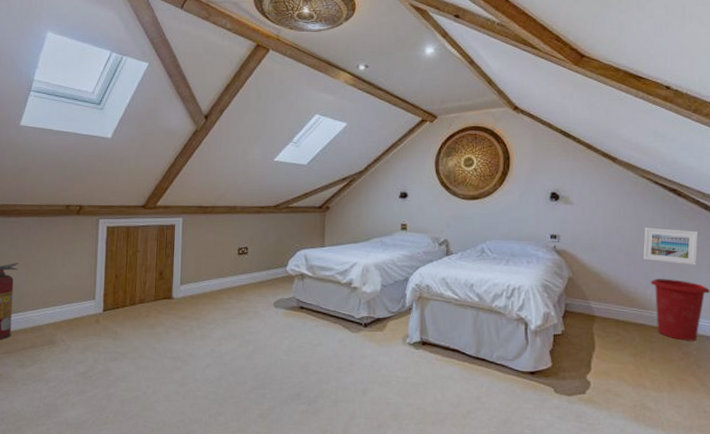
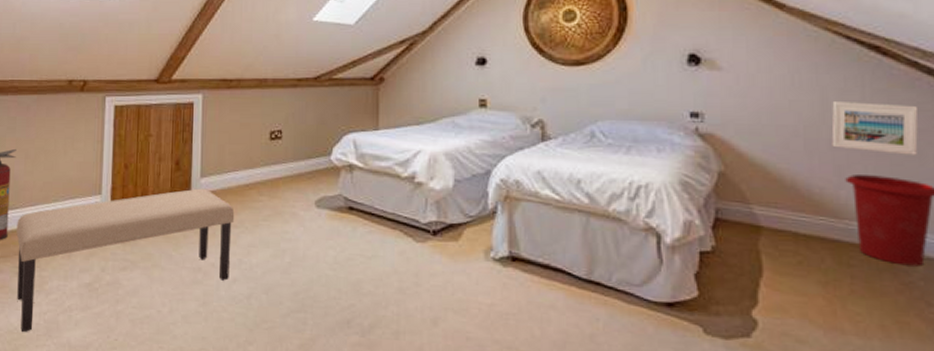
bench: none [19,294,209,415] -> present [16,188,235,333]

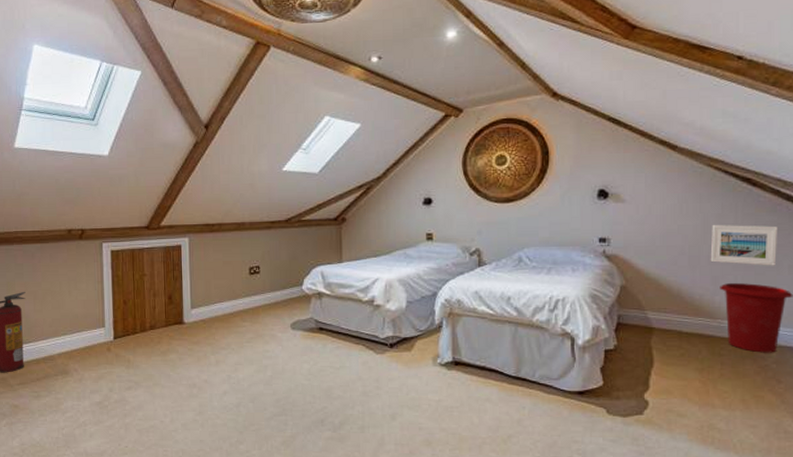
bench: present [16,188,235,333] -> none [31,318,222,446]

